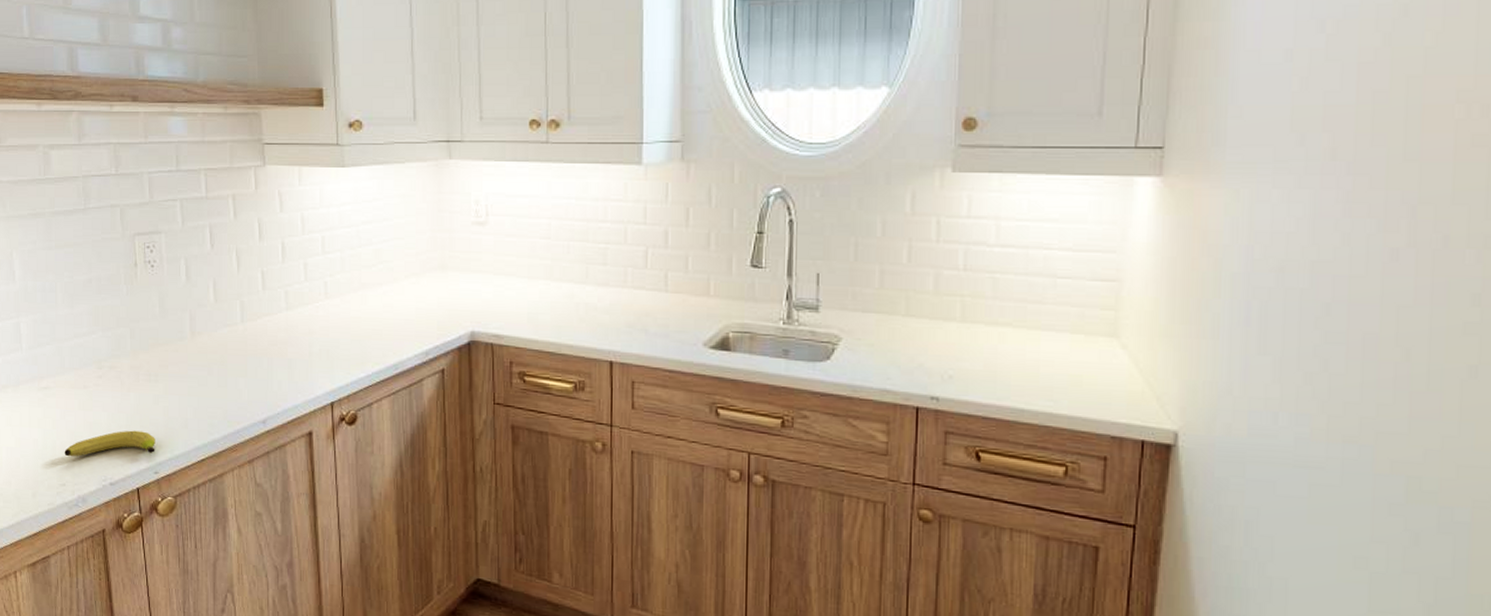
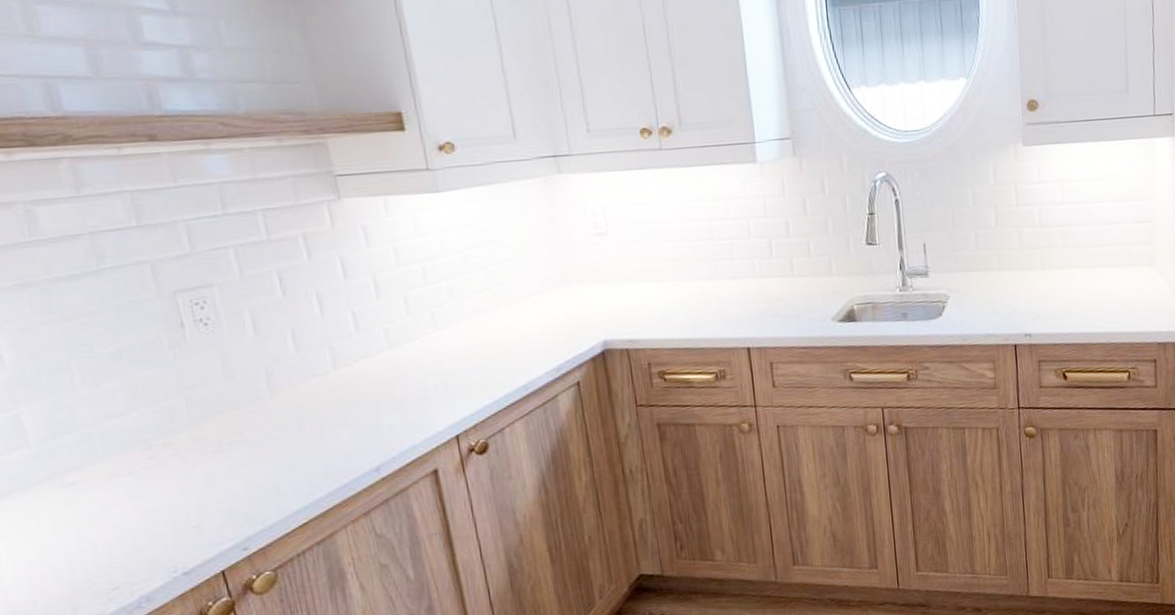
fruit: present [64,430,155,457] -> none [111,507,241,556]

